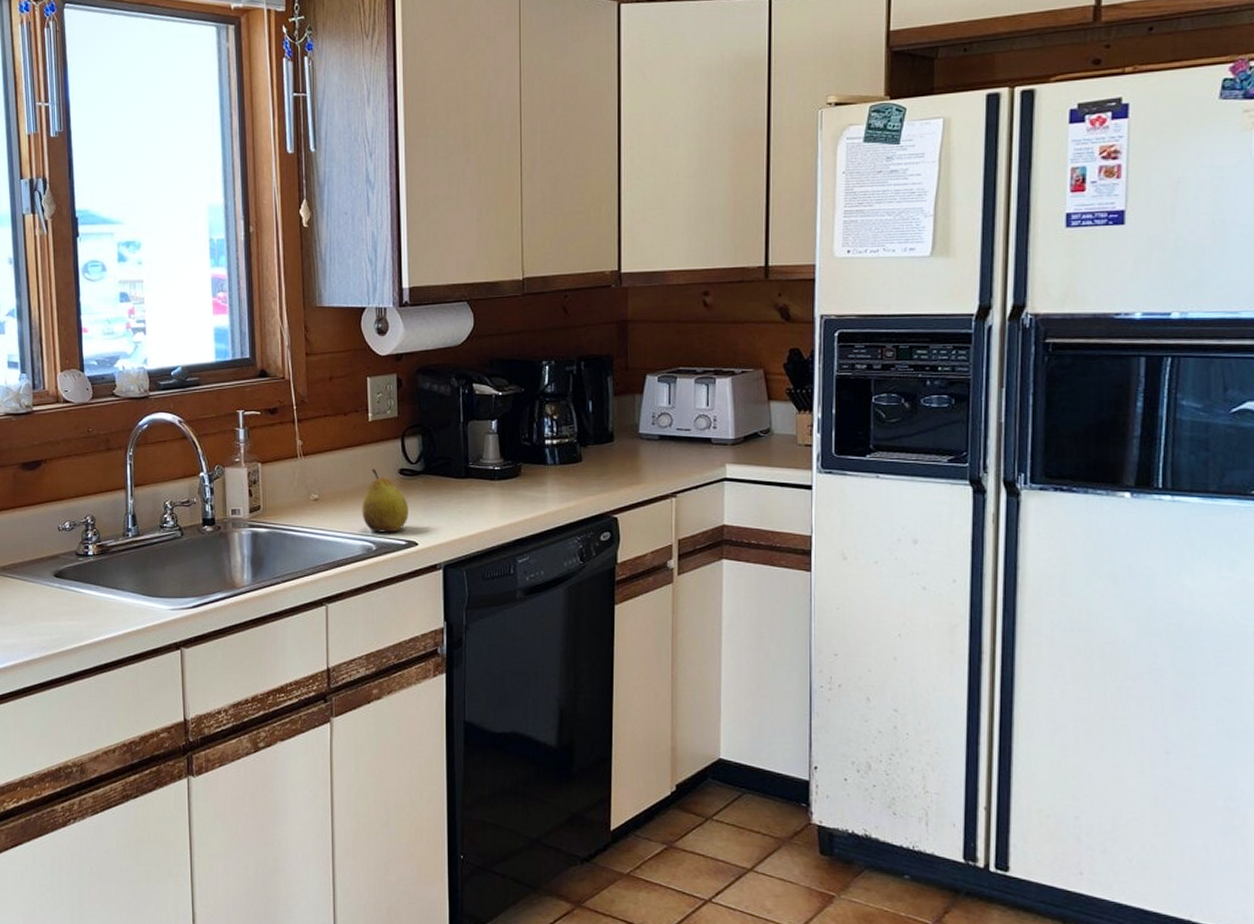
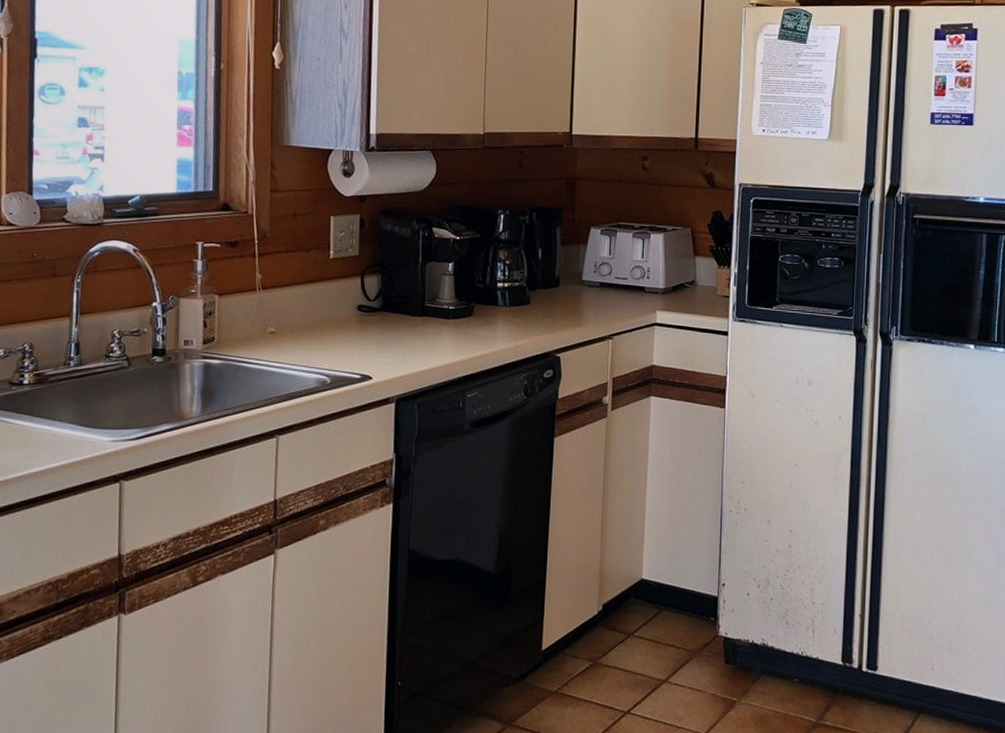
fruit: present [362,468,409,533] -> none [318,304,365,367]

